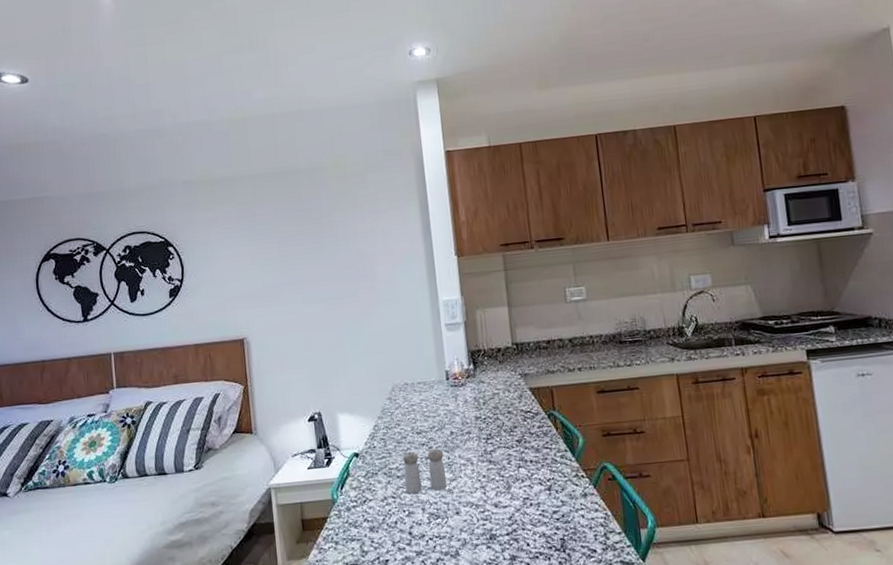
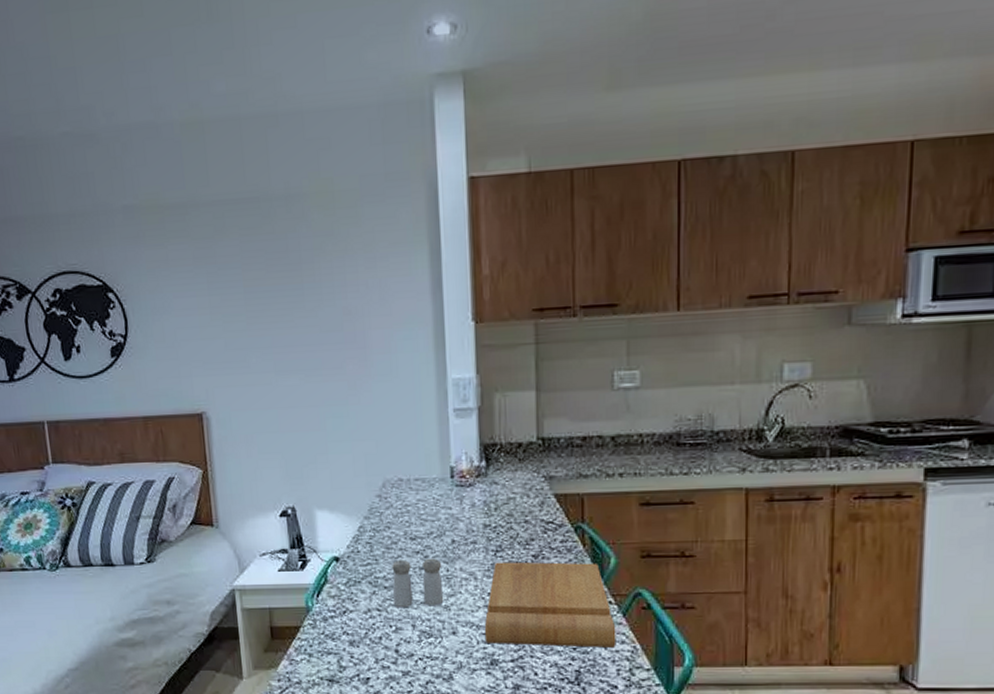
cutting board: none [482,443,592,520] -> present [484,562,616,648]

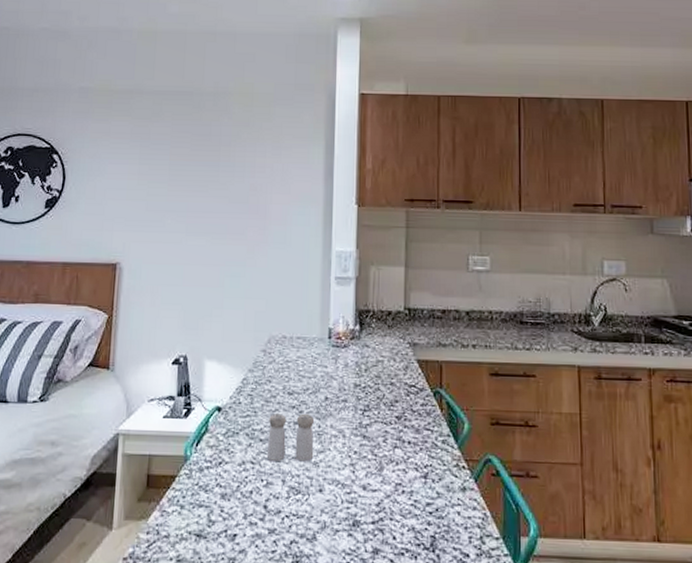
cutting board: present [484,562,616,648] -> none [348,421,469,513]

